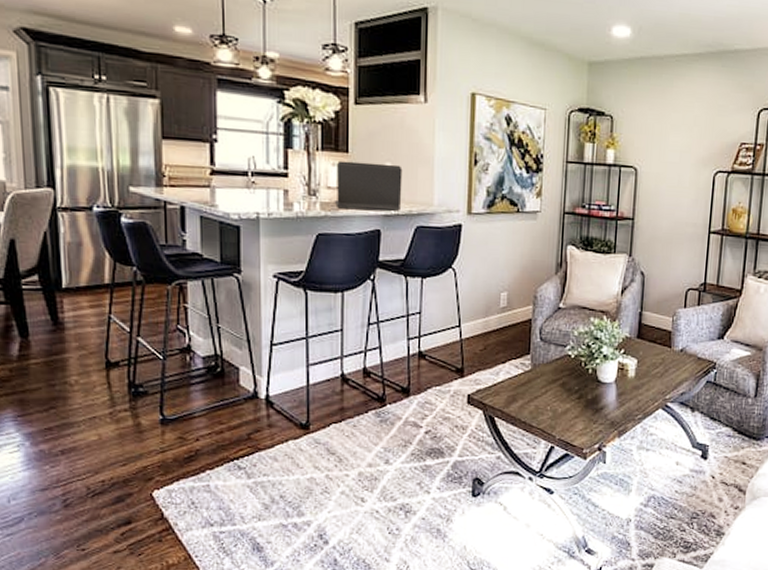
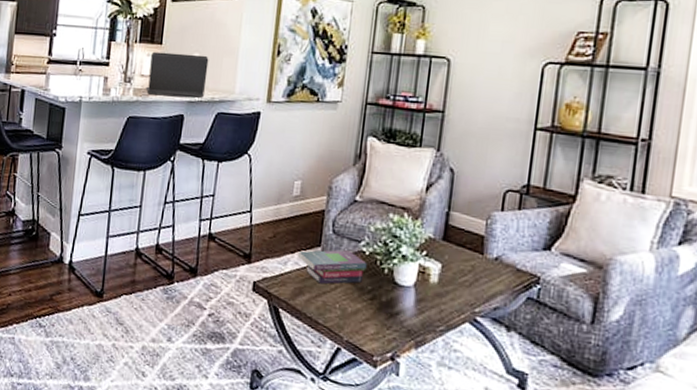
books: none [509,355,573,390] -> present [298,250,367,284]

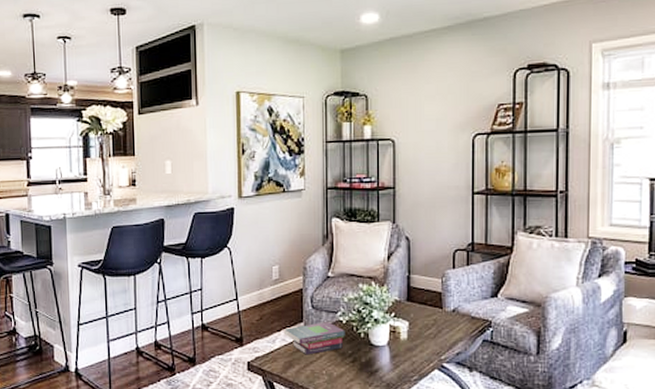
laptop computer: present [145,51,209,98] -> none [125,161,181,204]

